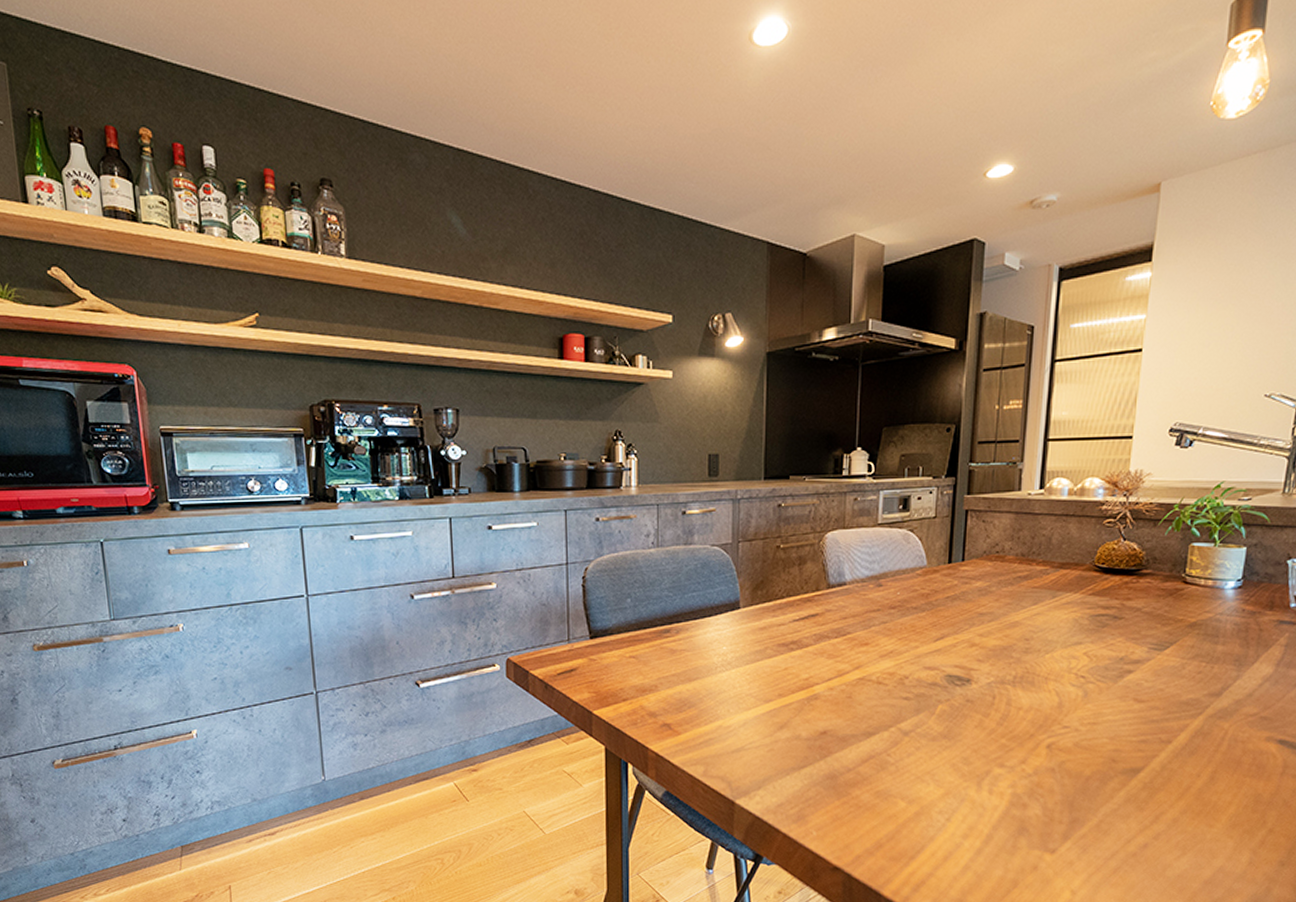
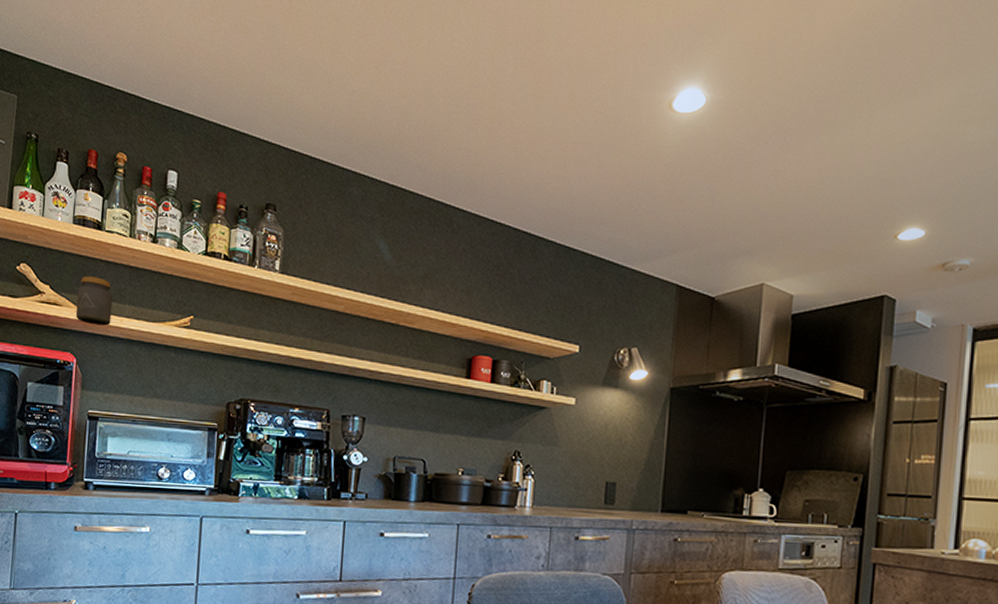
jar: none [123,277,168,332] -> present [75,276,113,326]

